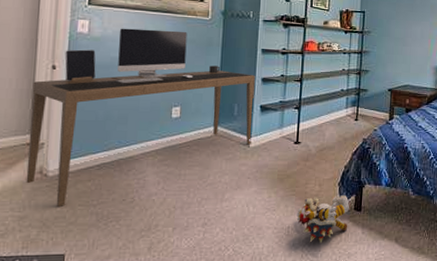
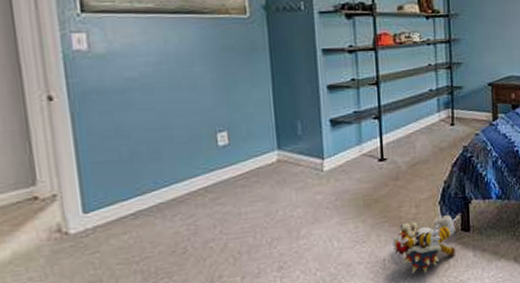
desk: present [26,28,255,207] -> none [25,35,325,269]

